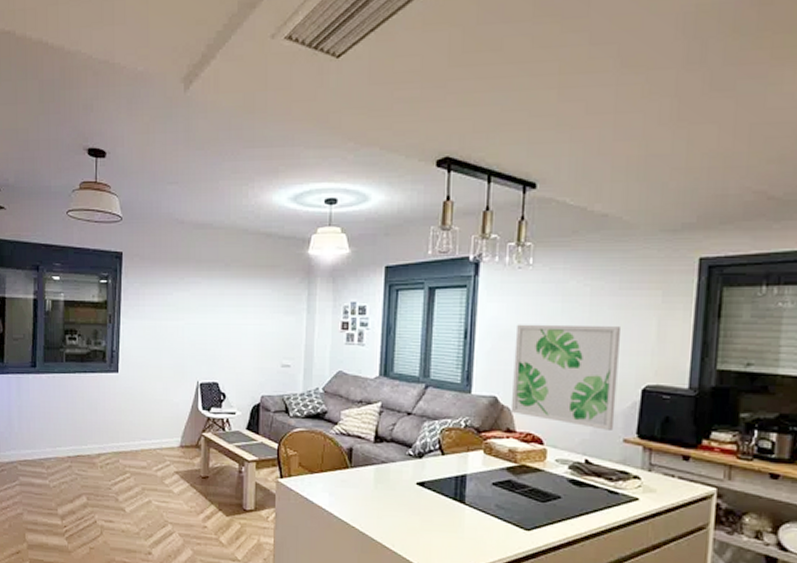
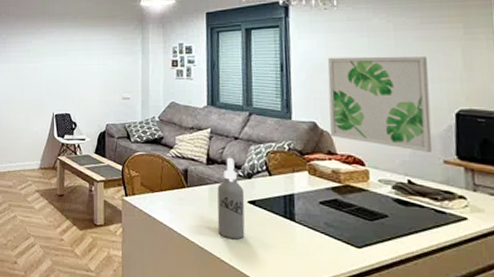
spray bottle: none [381,434,414,524] -> present [217,157,245,240]

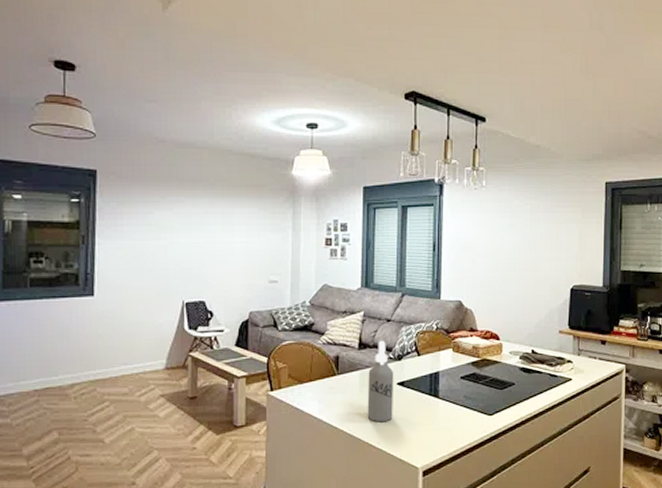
wall art: present [327,56,433,152] -> none [473,237,553,324]

